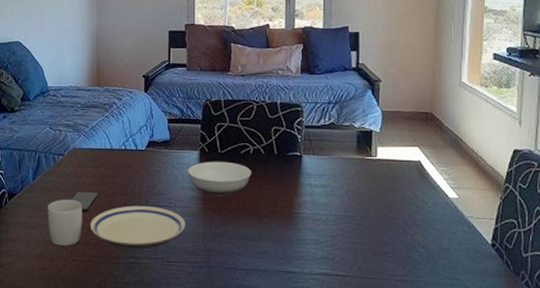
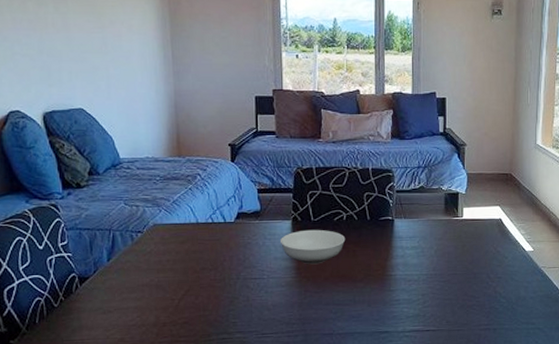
mug: present [47,199,82,246] -> none [126,278,168,329]
smartphone: present [71,191,99,211] -> none [153,269,185,290]
plate: present [90,206,186,249] -> none [177,279,280,324]

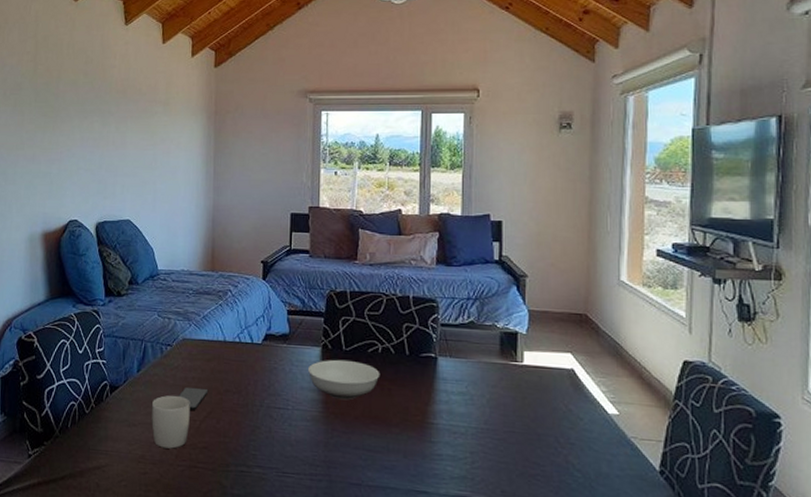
mug: none [126,278,168,329] -> present [151,395,190,449]
smartphone: none [153,269,185,290] -> present [178,386,209,410]

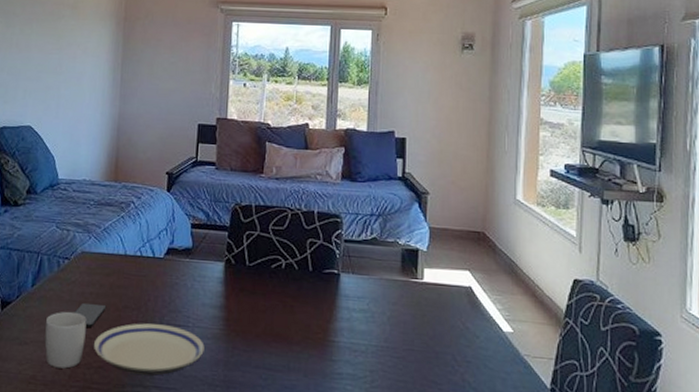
plate: none [198,406,304,456] -> present [94,323,205,376]
bowl: present [308,359,380,401] -> none [210,275,283,318]

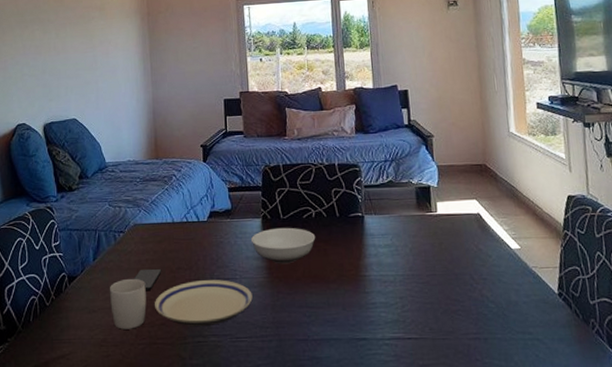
bowl: none [210,275,283,318] -> present [251,227,316,265]

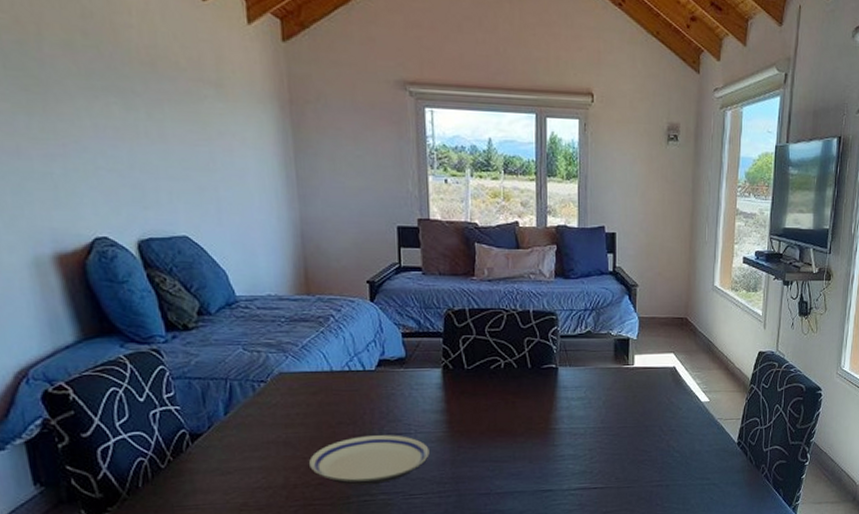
mug: present [109,278,147,330] -> none [248,434,299,492]
smartphone: present [133,268,162,290] -> none [281,423,318,448]
bowl: present [251,227,316,265] -> none [429,378,504,418]

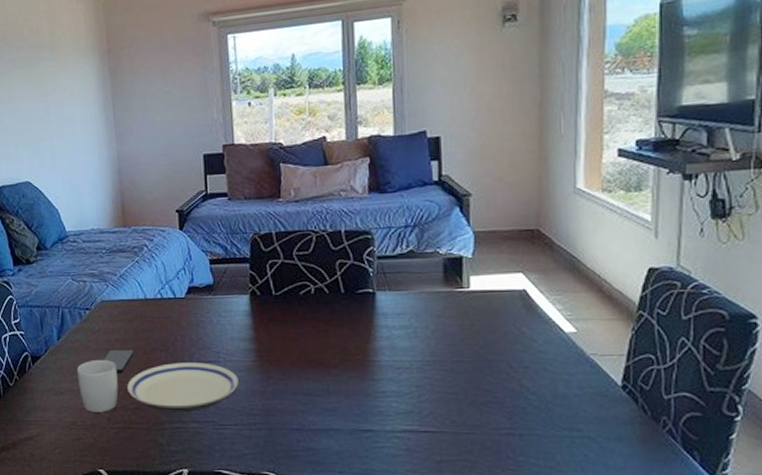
mug: none [248,434,299,492] -> present [76,359,119,413]
smartphone: none [281,423,318,448] -> present [103,349,135,372]

